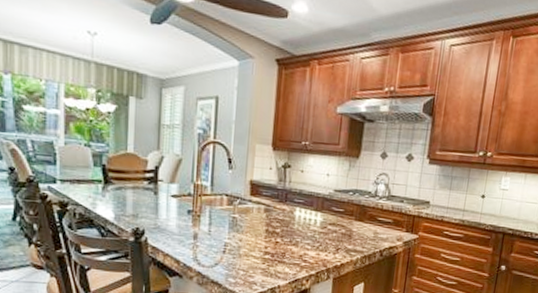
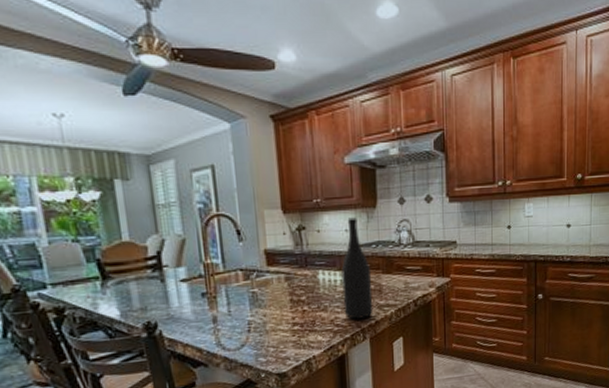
wine bottle: none [313,163,344,259] -> present [341,217,374,319]

